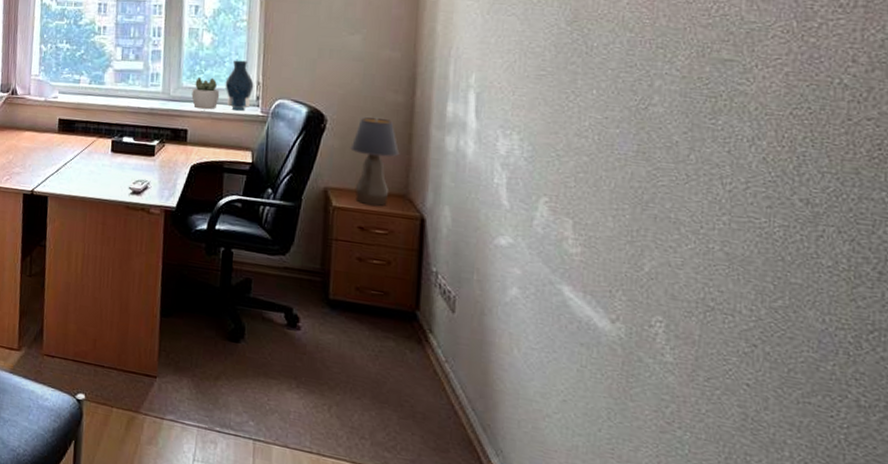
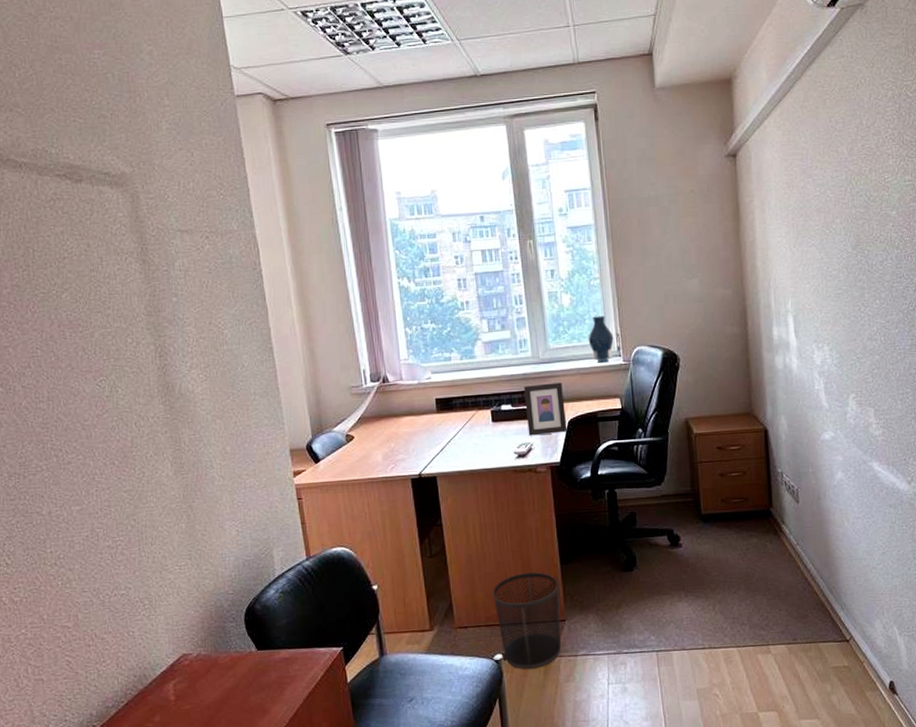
waste bin: none [84,315,156,420] -> present [492,571,562,670]
picture frame: none [146,121,190,178] -> present [524,382,568,436]
succulent plant: present [191,78,220,110] -> none [559,336,585,367]
table lamp: present [350,117,400,207] -> none [702,349,742,427]

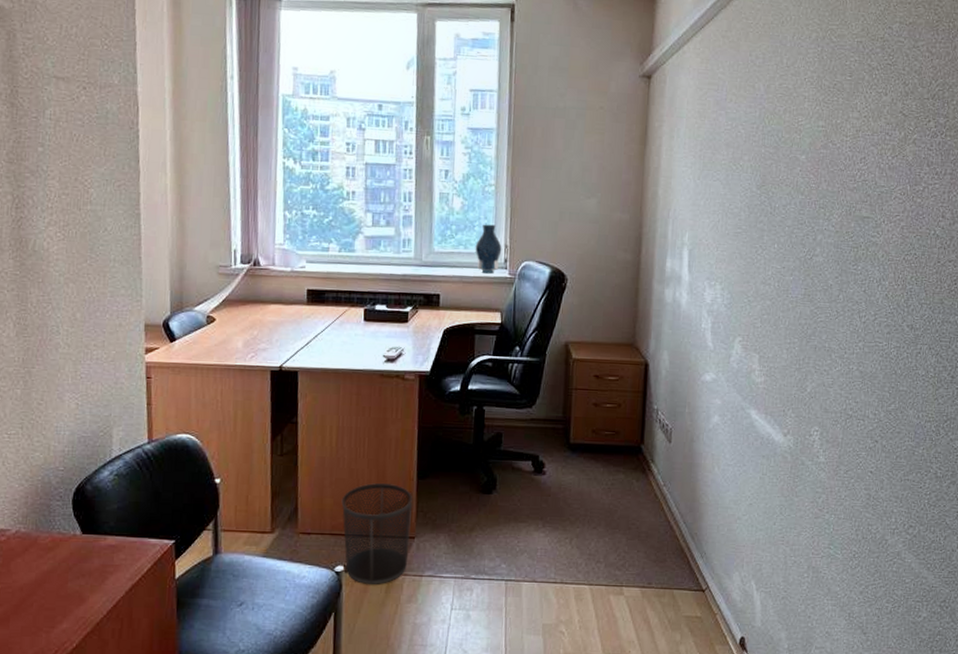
picture frame: present [524,382,568,436] -> none [400,287,443,341]

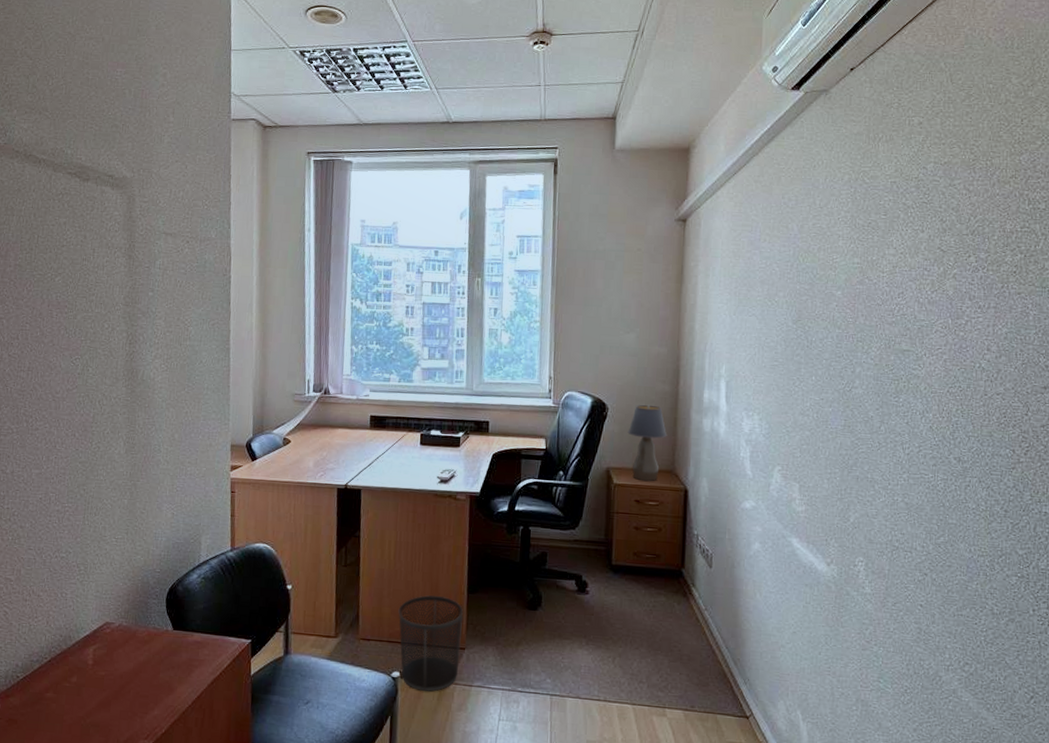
vase: present [475,224,502,275] -> none [521,357,547,404]
table lamp: none [587,274,629,356] -> present [627,404,668,482]

